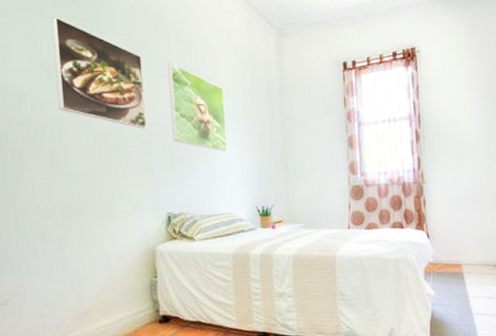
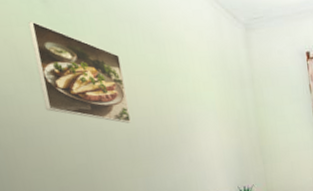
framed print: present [168,63,228,152] -> none [145,60,208,140]

